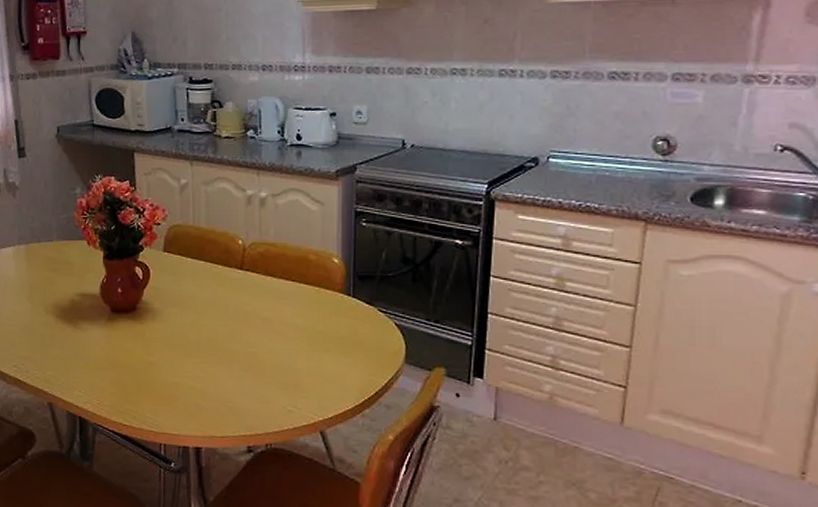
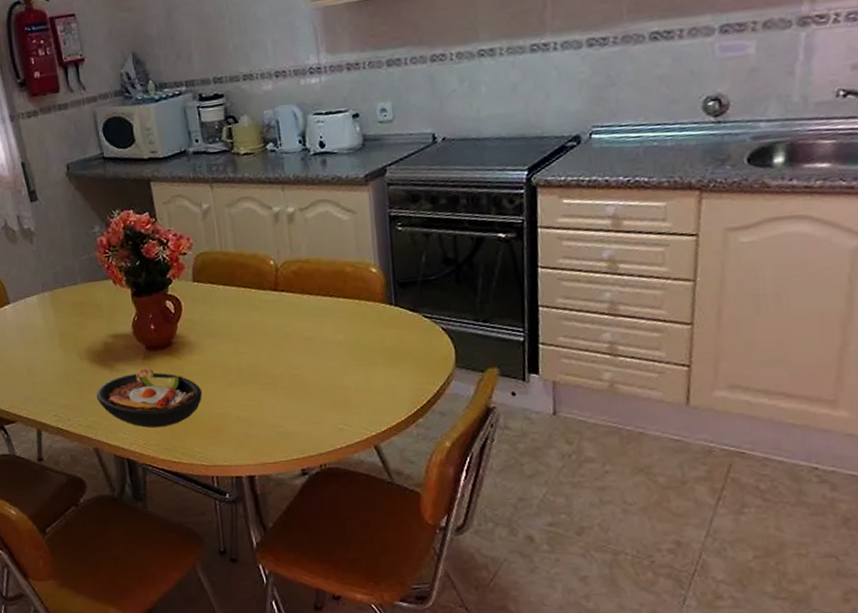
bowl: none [57,329,159,389] -> present [96,367,202,428]

